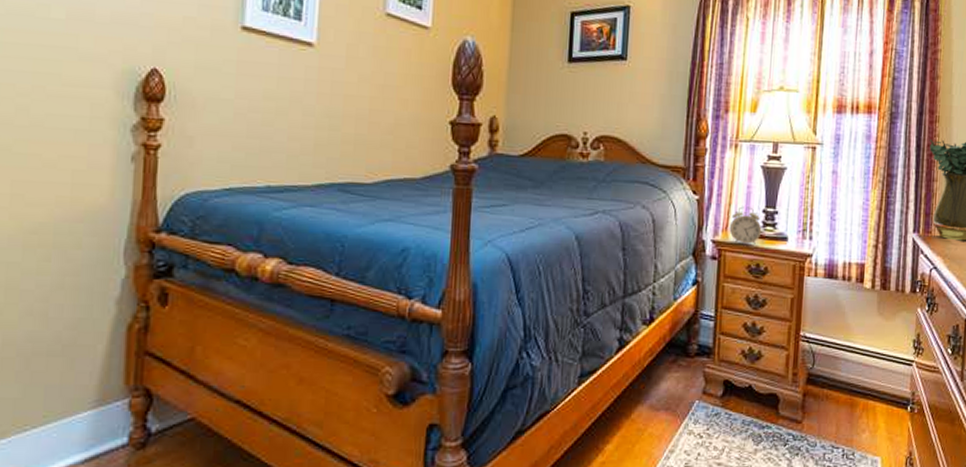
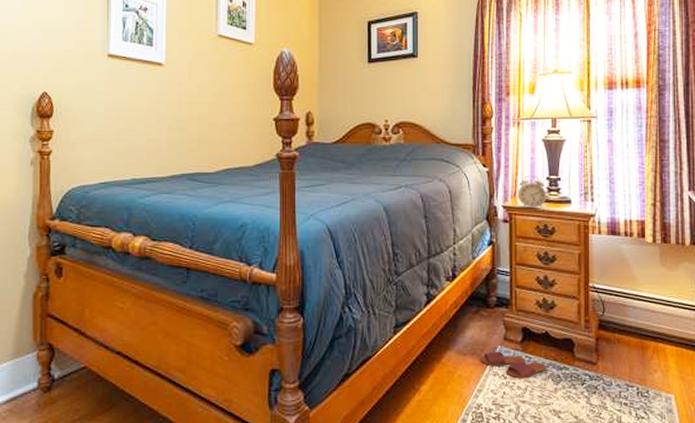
slippers: none [675,406,748,438] -> present [481,351,547,379]

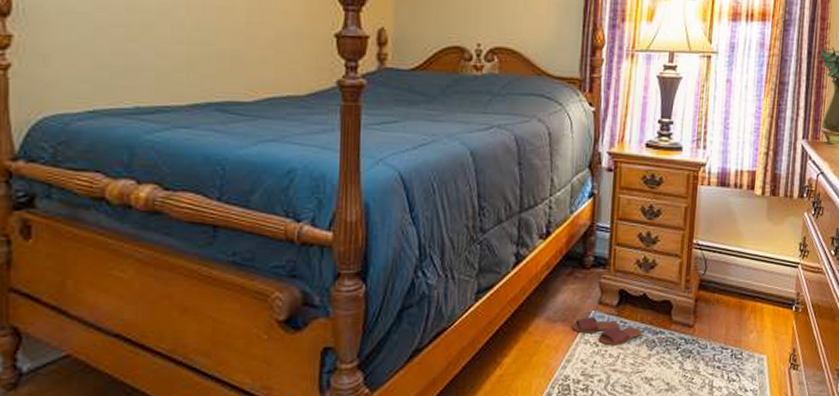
alarm clock: present [517,175,547,208] -> none [625,117,657,155]

